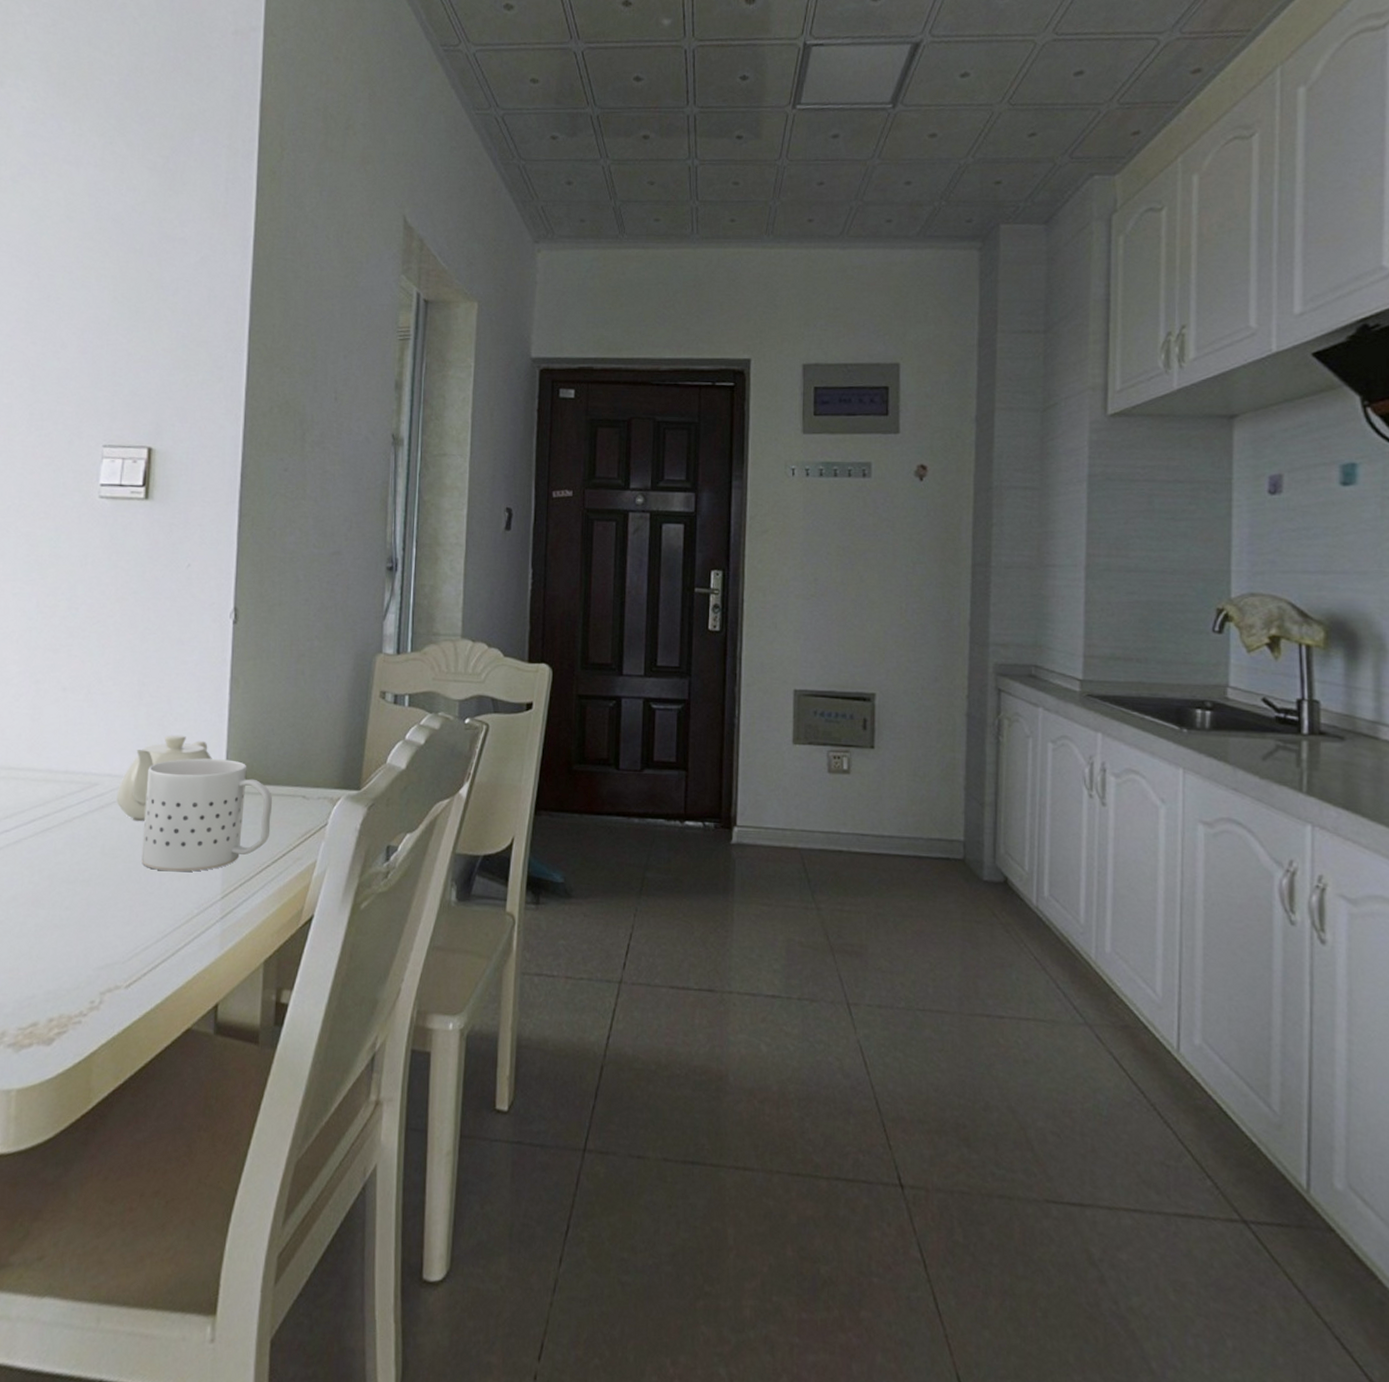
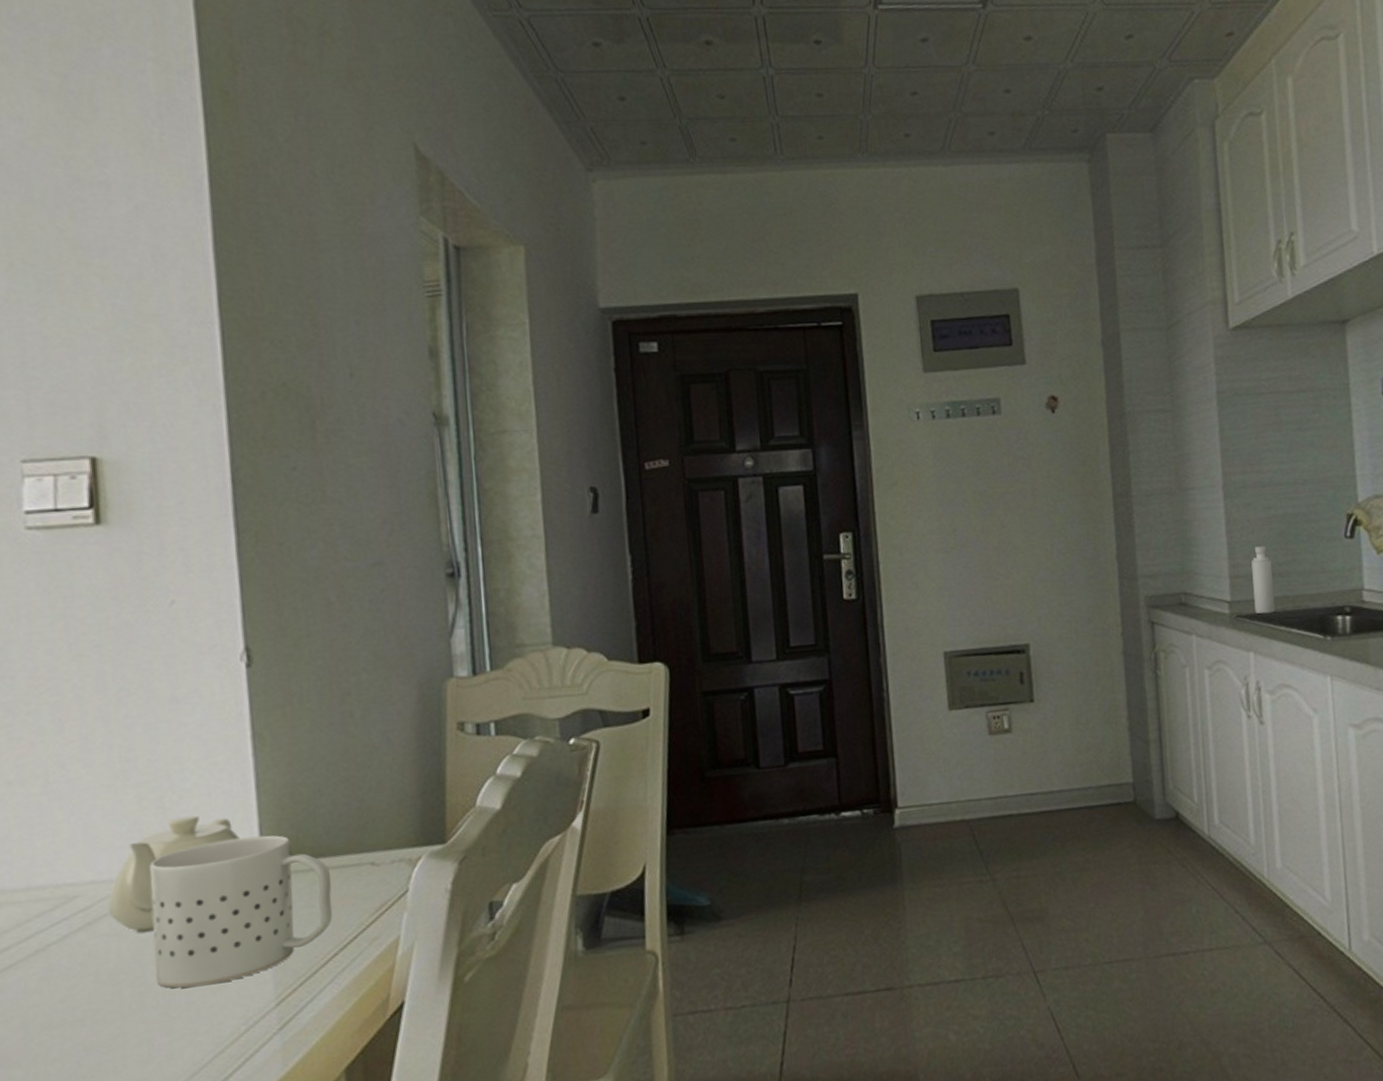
spray bottle: none [1107,629,1130,697] -> present [1251,546,1276,614]

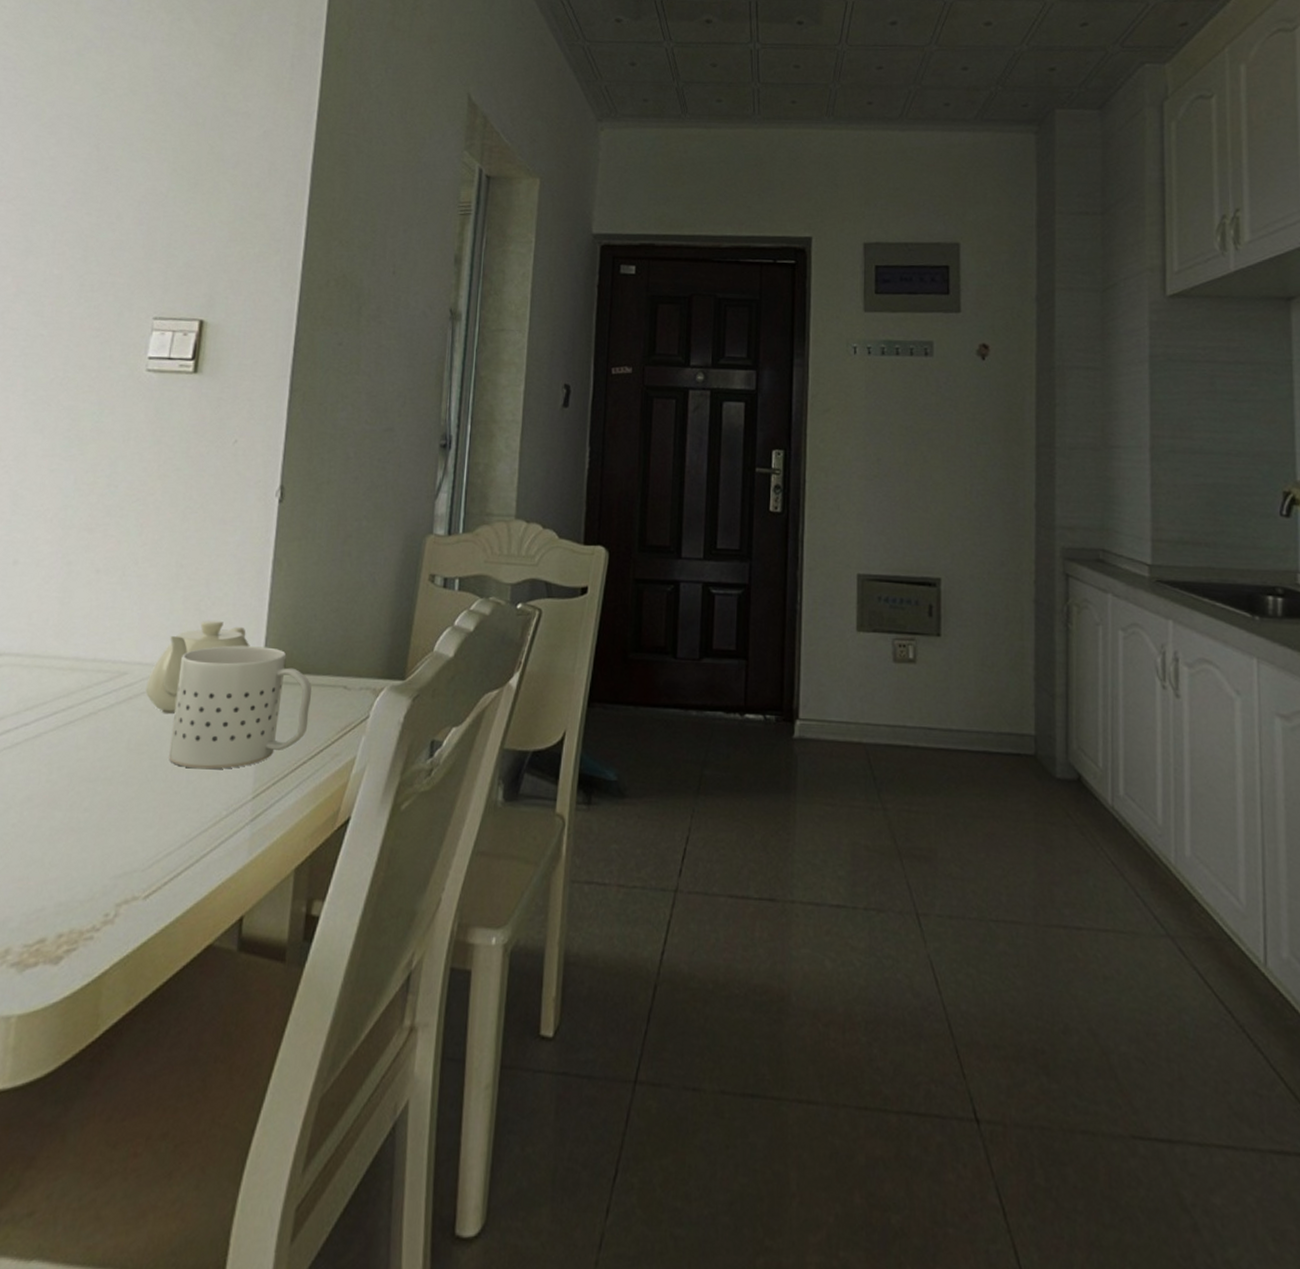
spray bottle: present [1251,546,1276,614] -> none [1176,512,1200,583]

